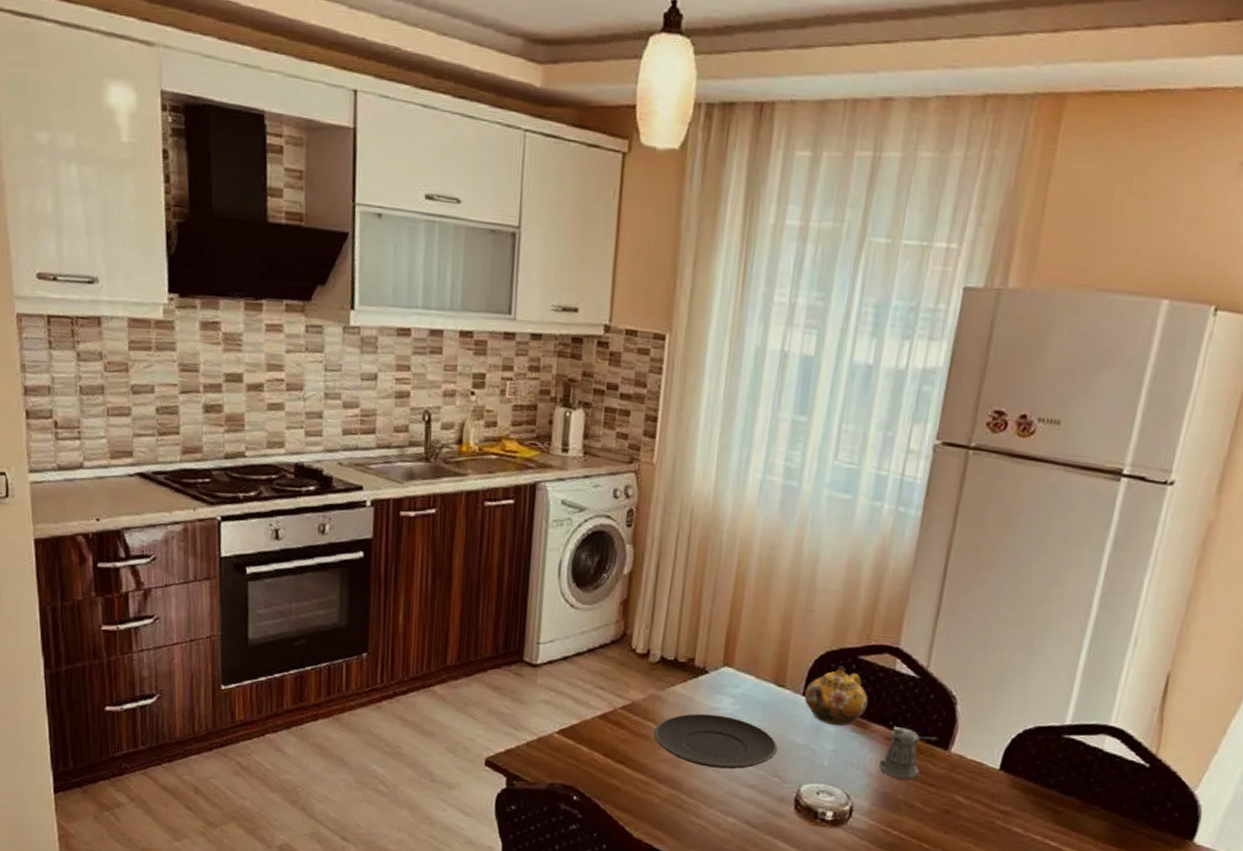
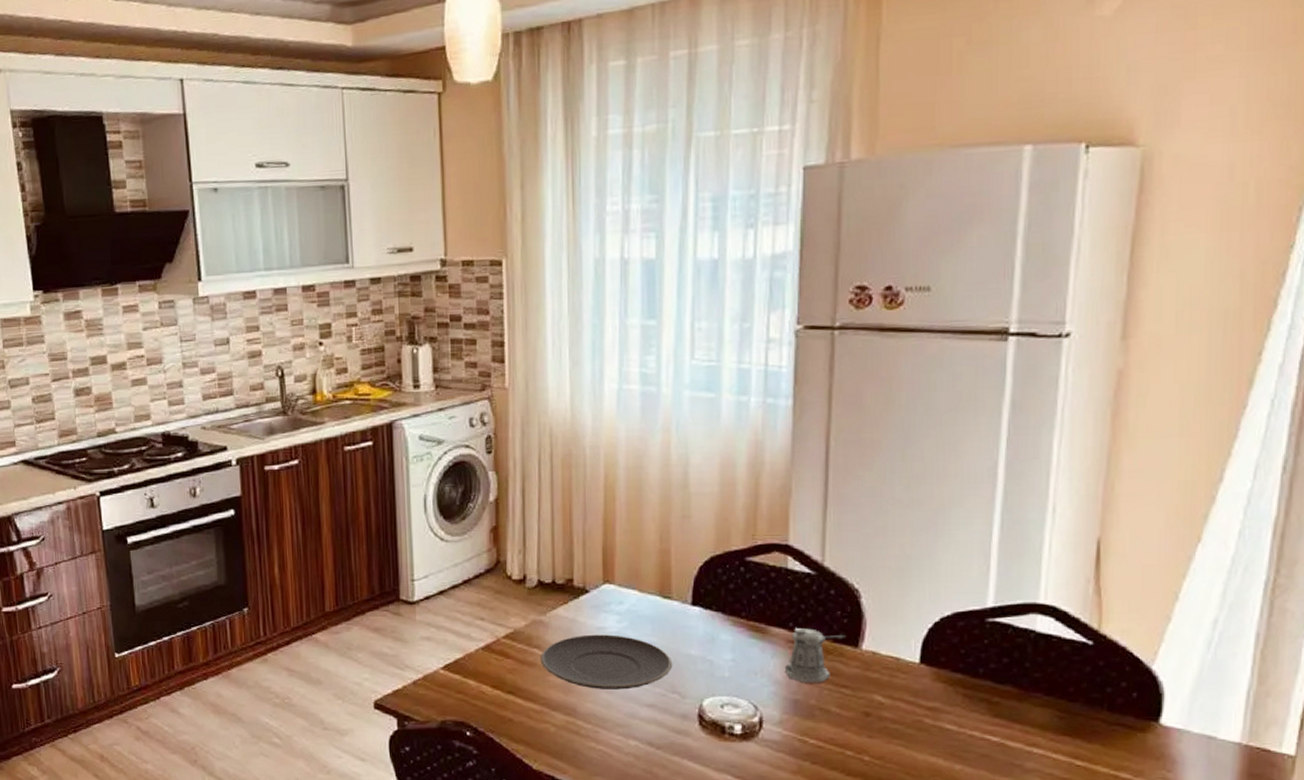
teapot: present [804,666,868,726] -> none [694,570,763,634]

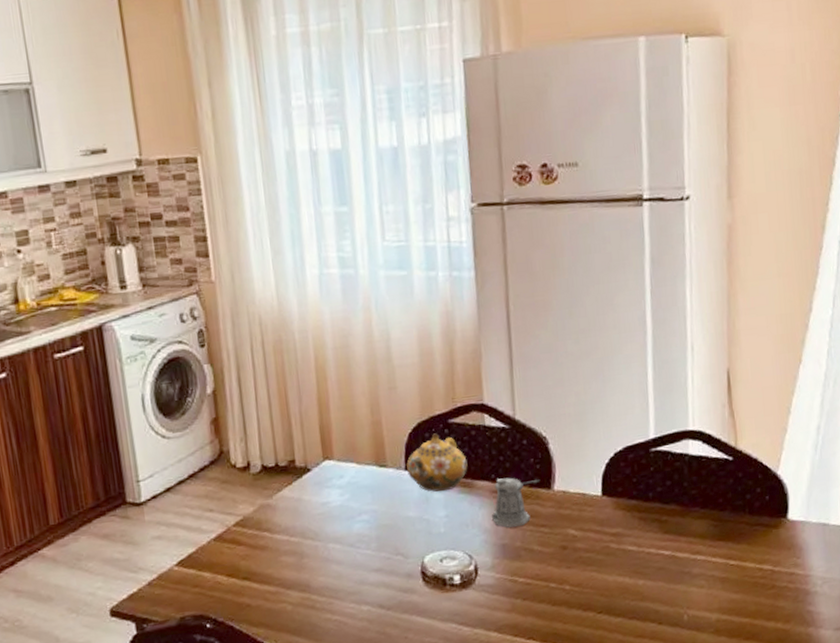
plate: present [540,634,673,690] -> none [271,507,394,563]
teapot: none [694,570,763,634] -> present [406,433,468,492]

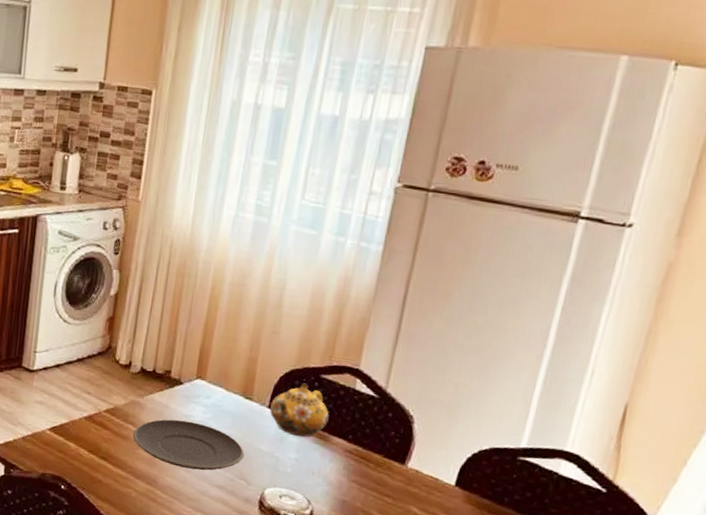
plate: none [271,507,394,563] -> present [133,419,245,471]
pepper shaker: present [491,477,540,527] -> none [338,440,395,490]

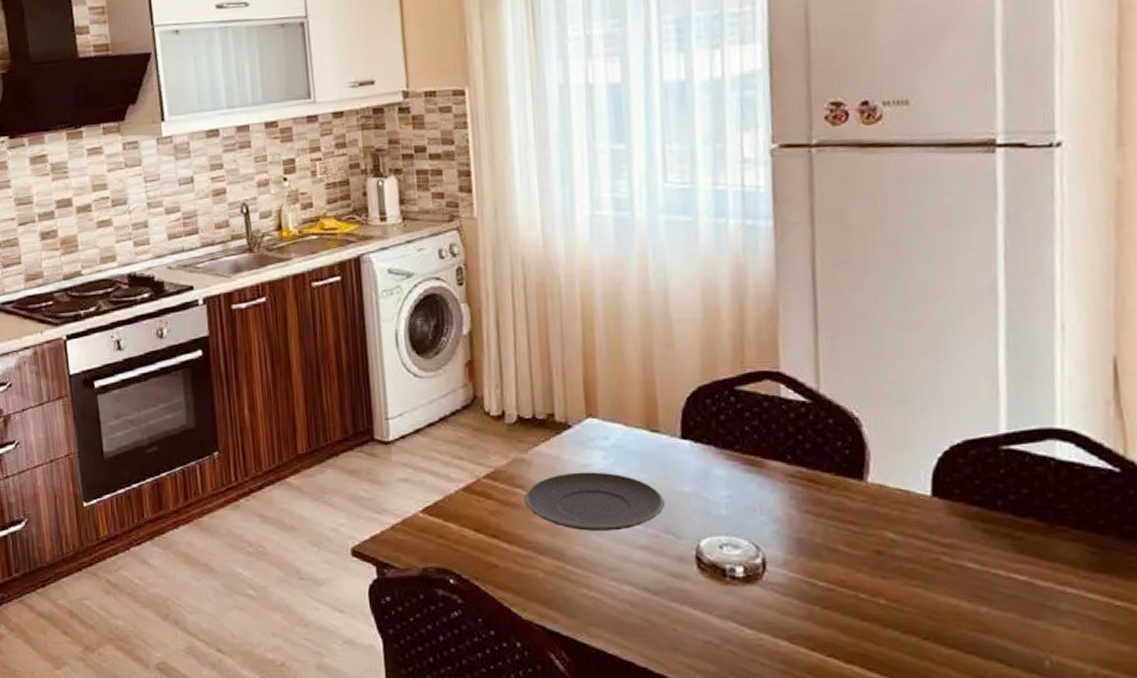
teapot: present [269,383,329,438] -> none [683,400,758,468]

